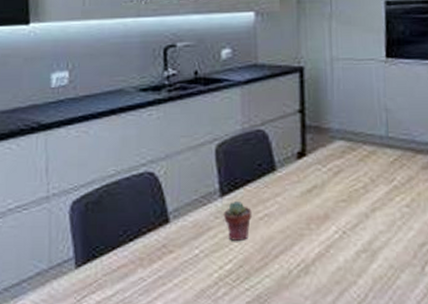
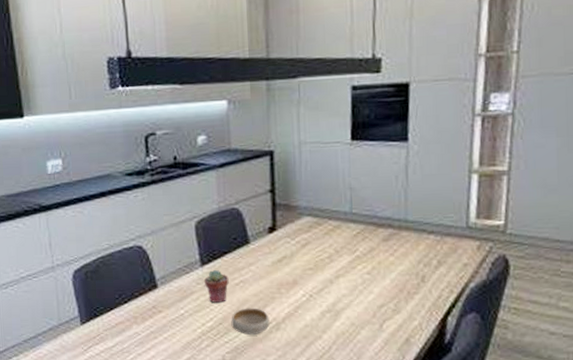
bowl: none [253,247,298,281] -> present [231,308,270,336]

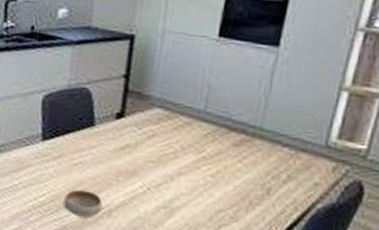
potted succulent: present [204,269,229,303] -> none [43,146,68,180]

